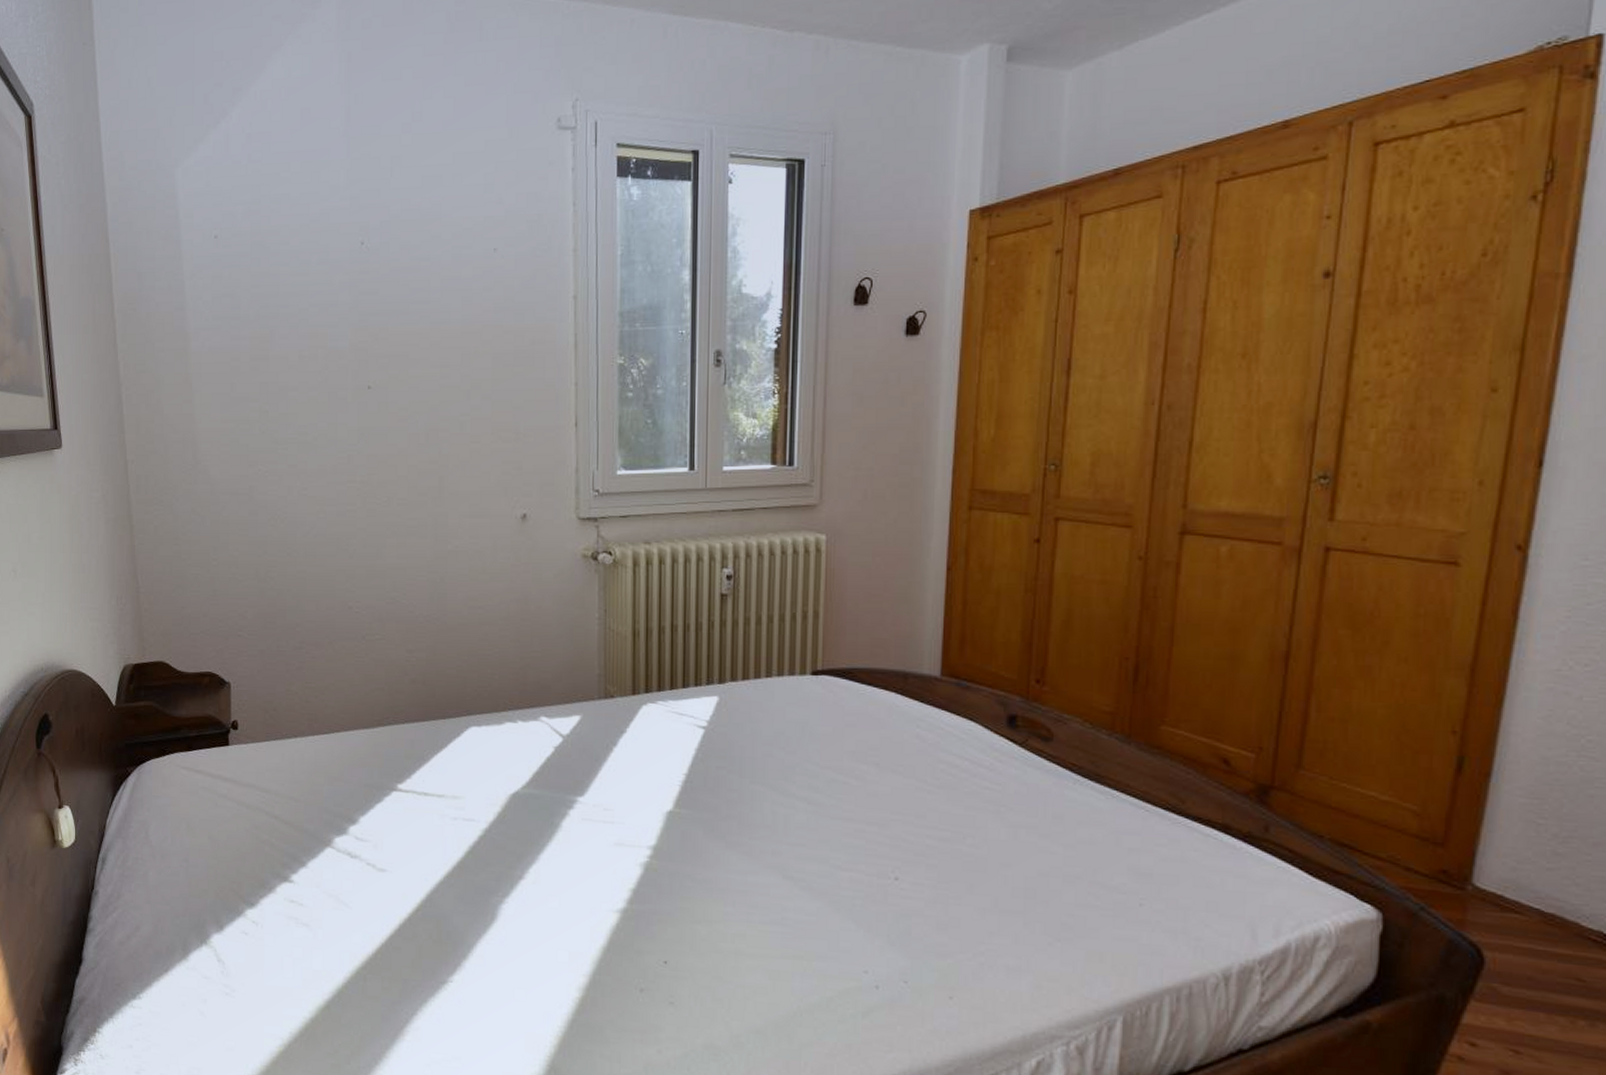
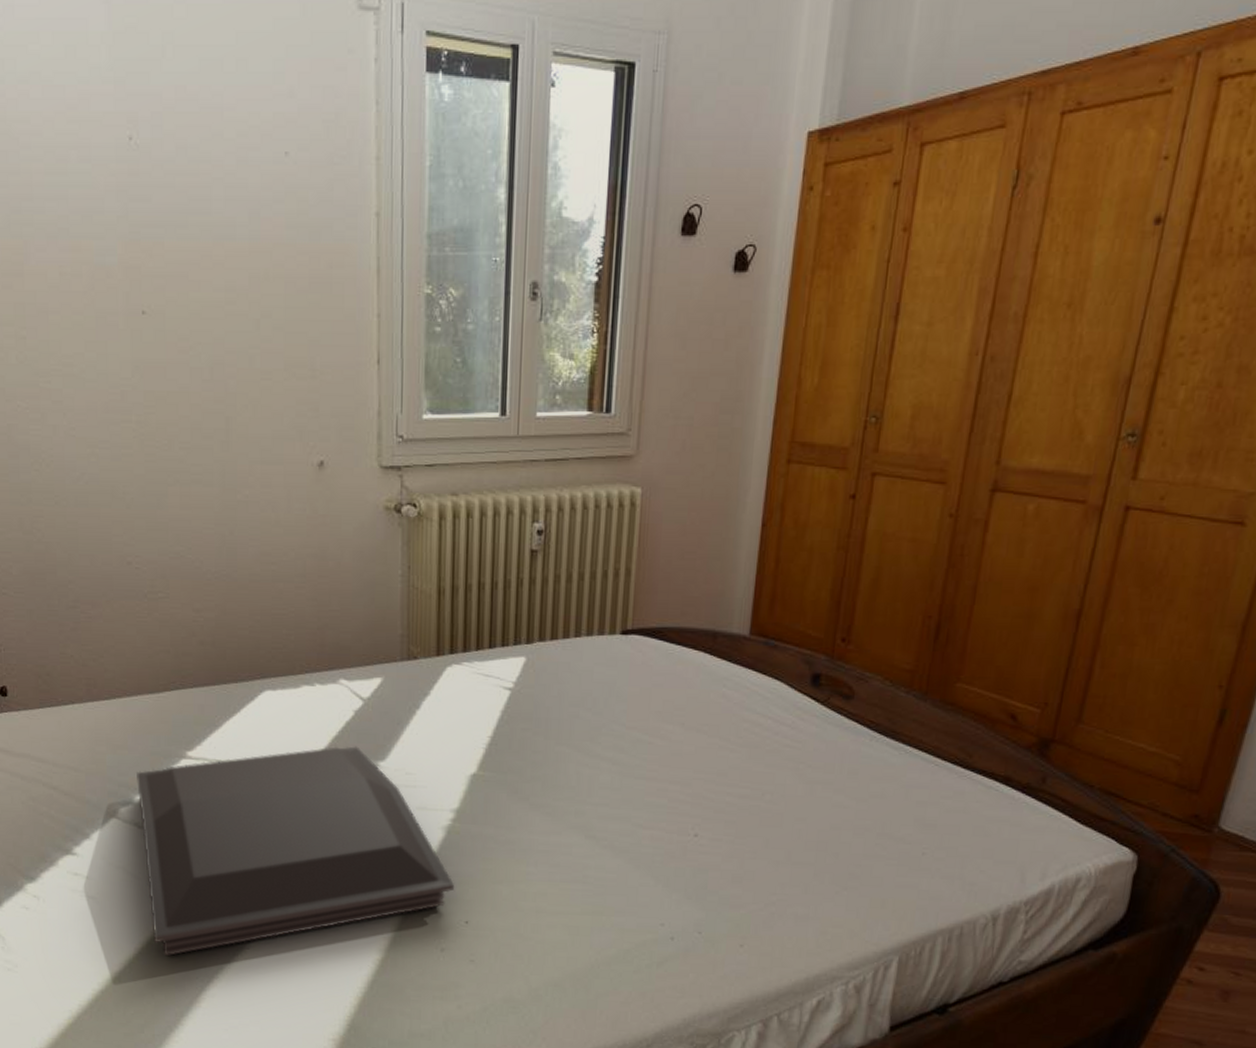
serving tray: none [351,781,654,987] -> present [137,746,455,957]

